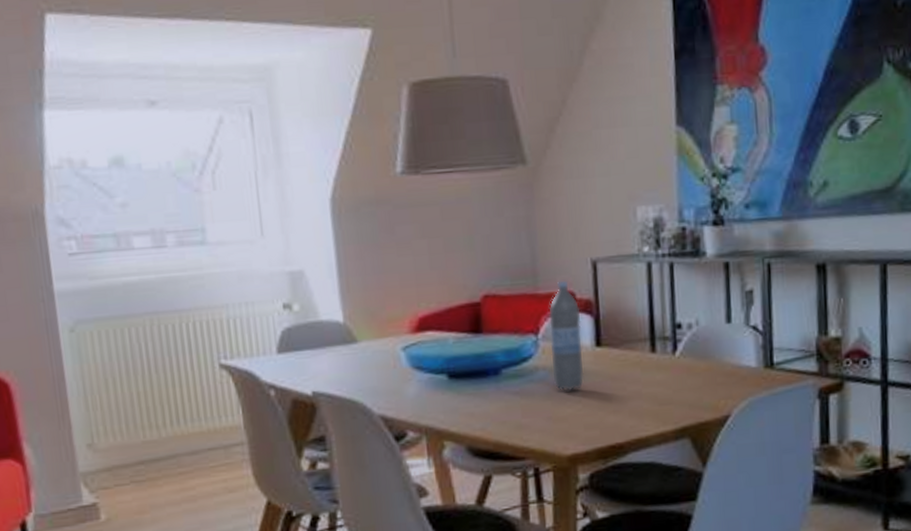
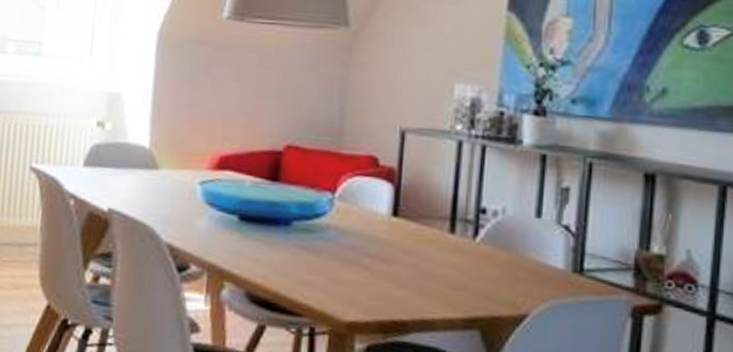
water bottle: present [548,280,584,392] -> none [343,144,382,257]

